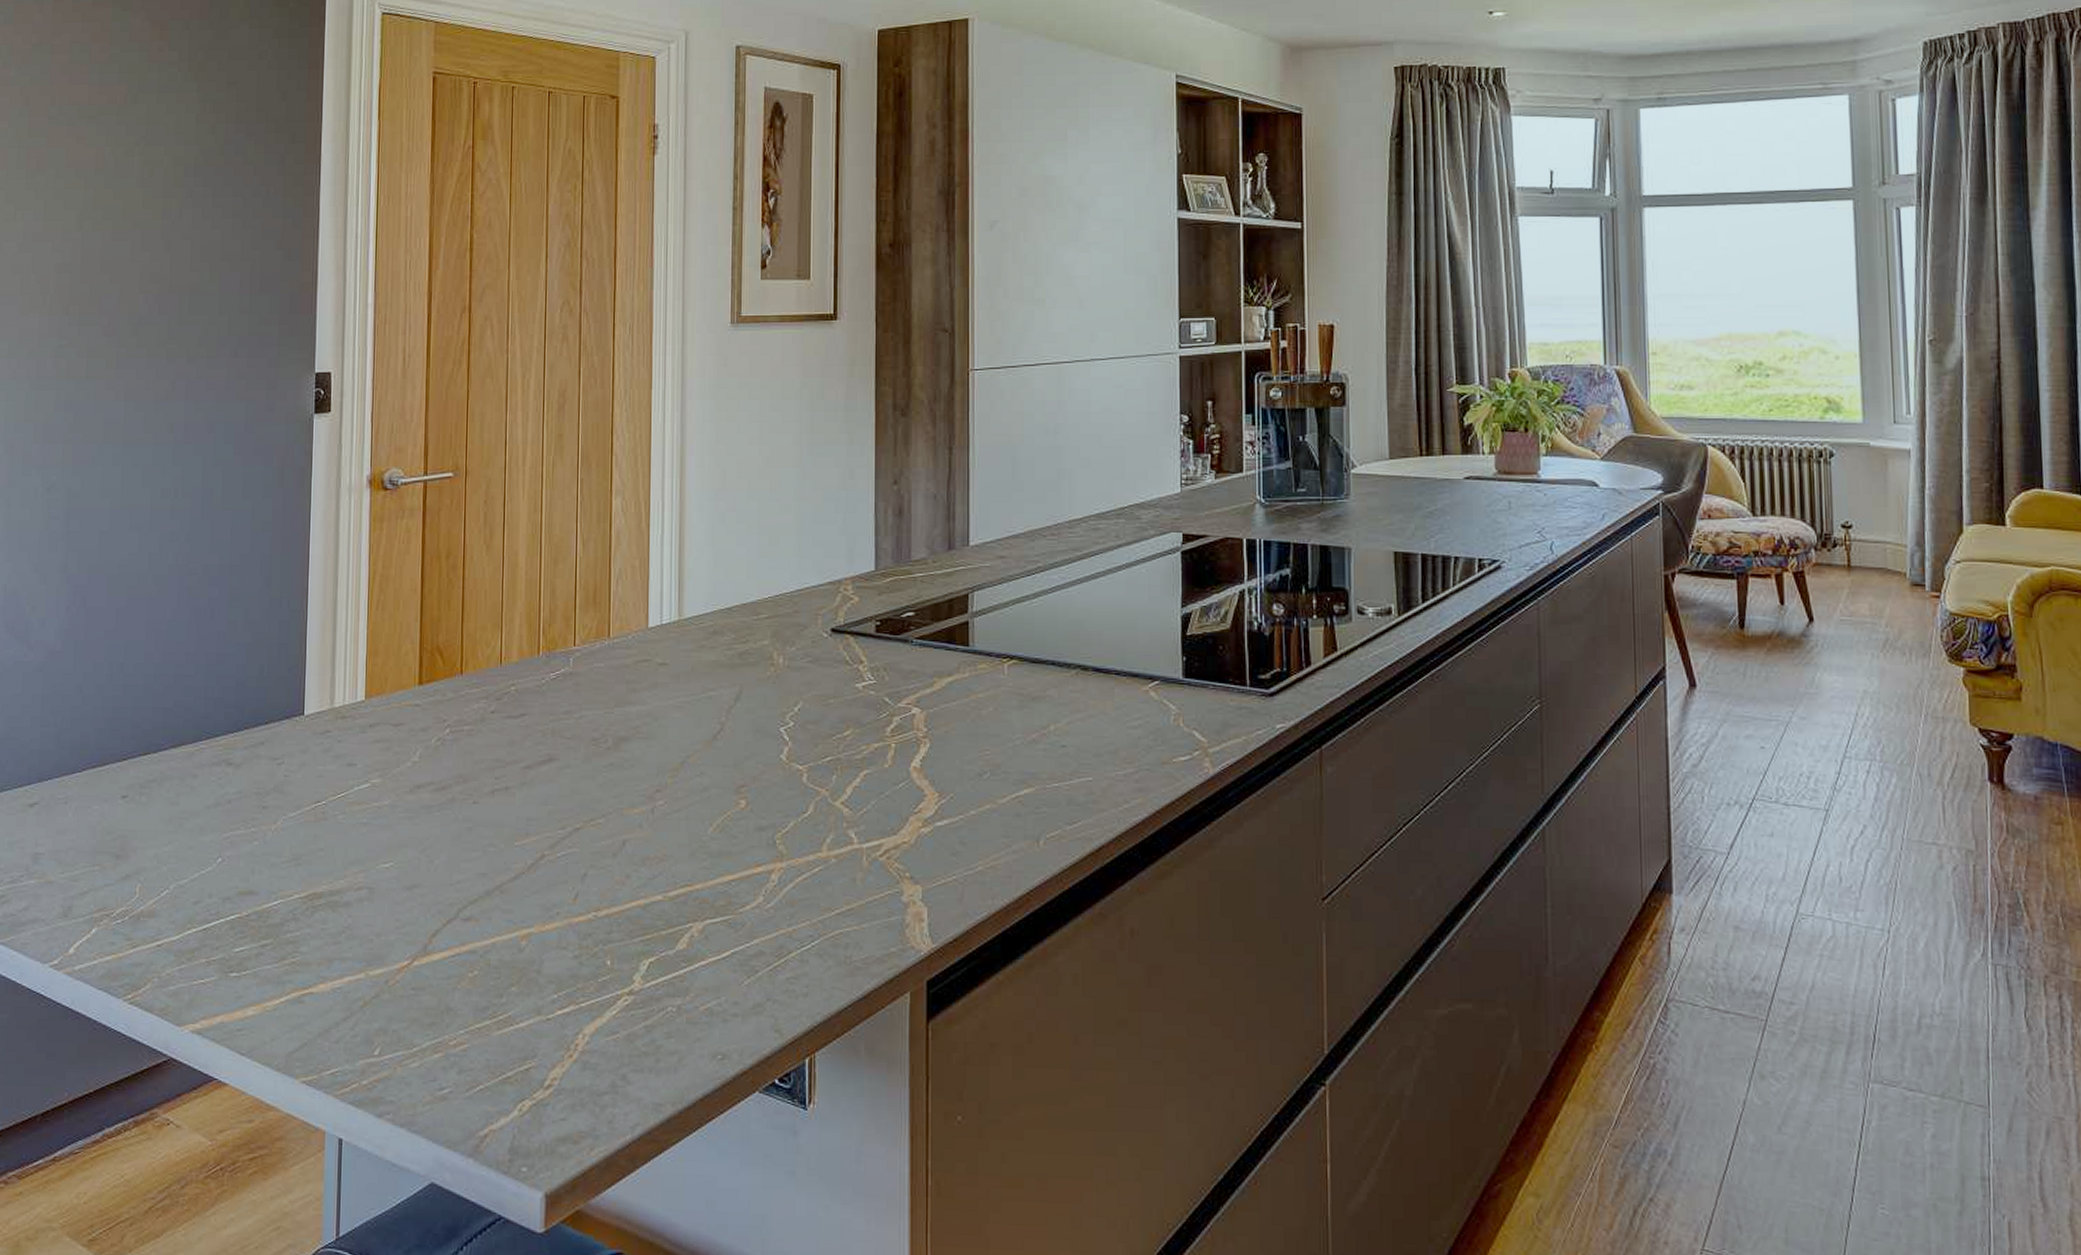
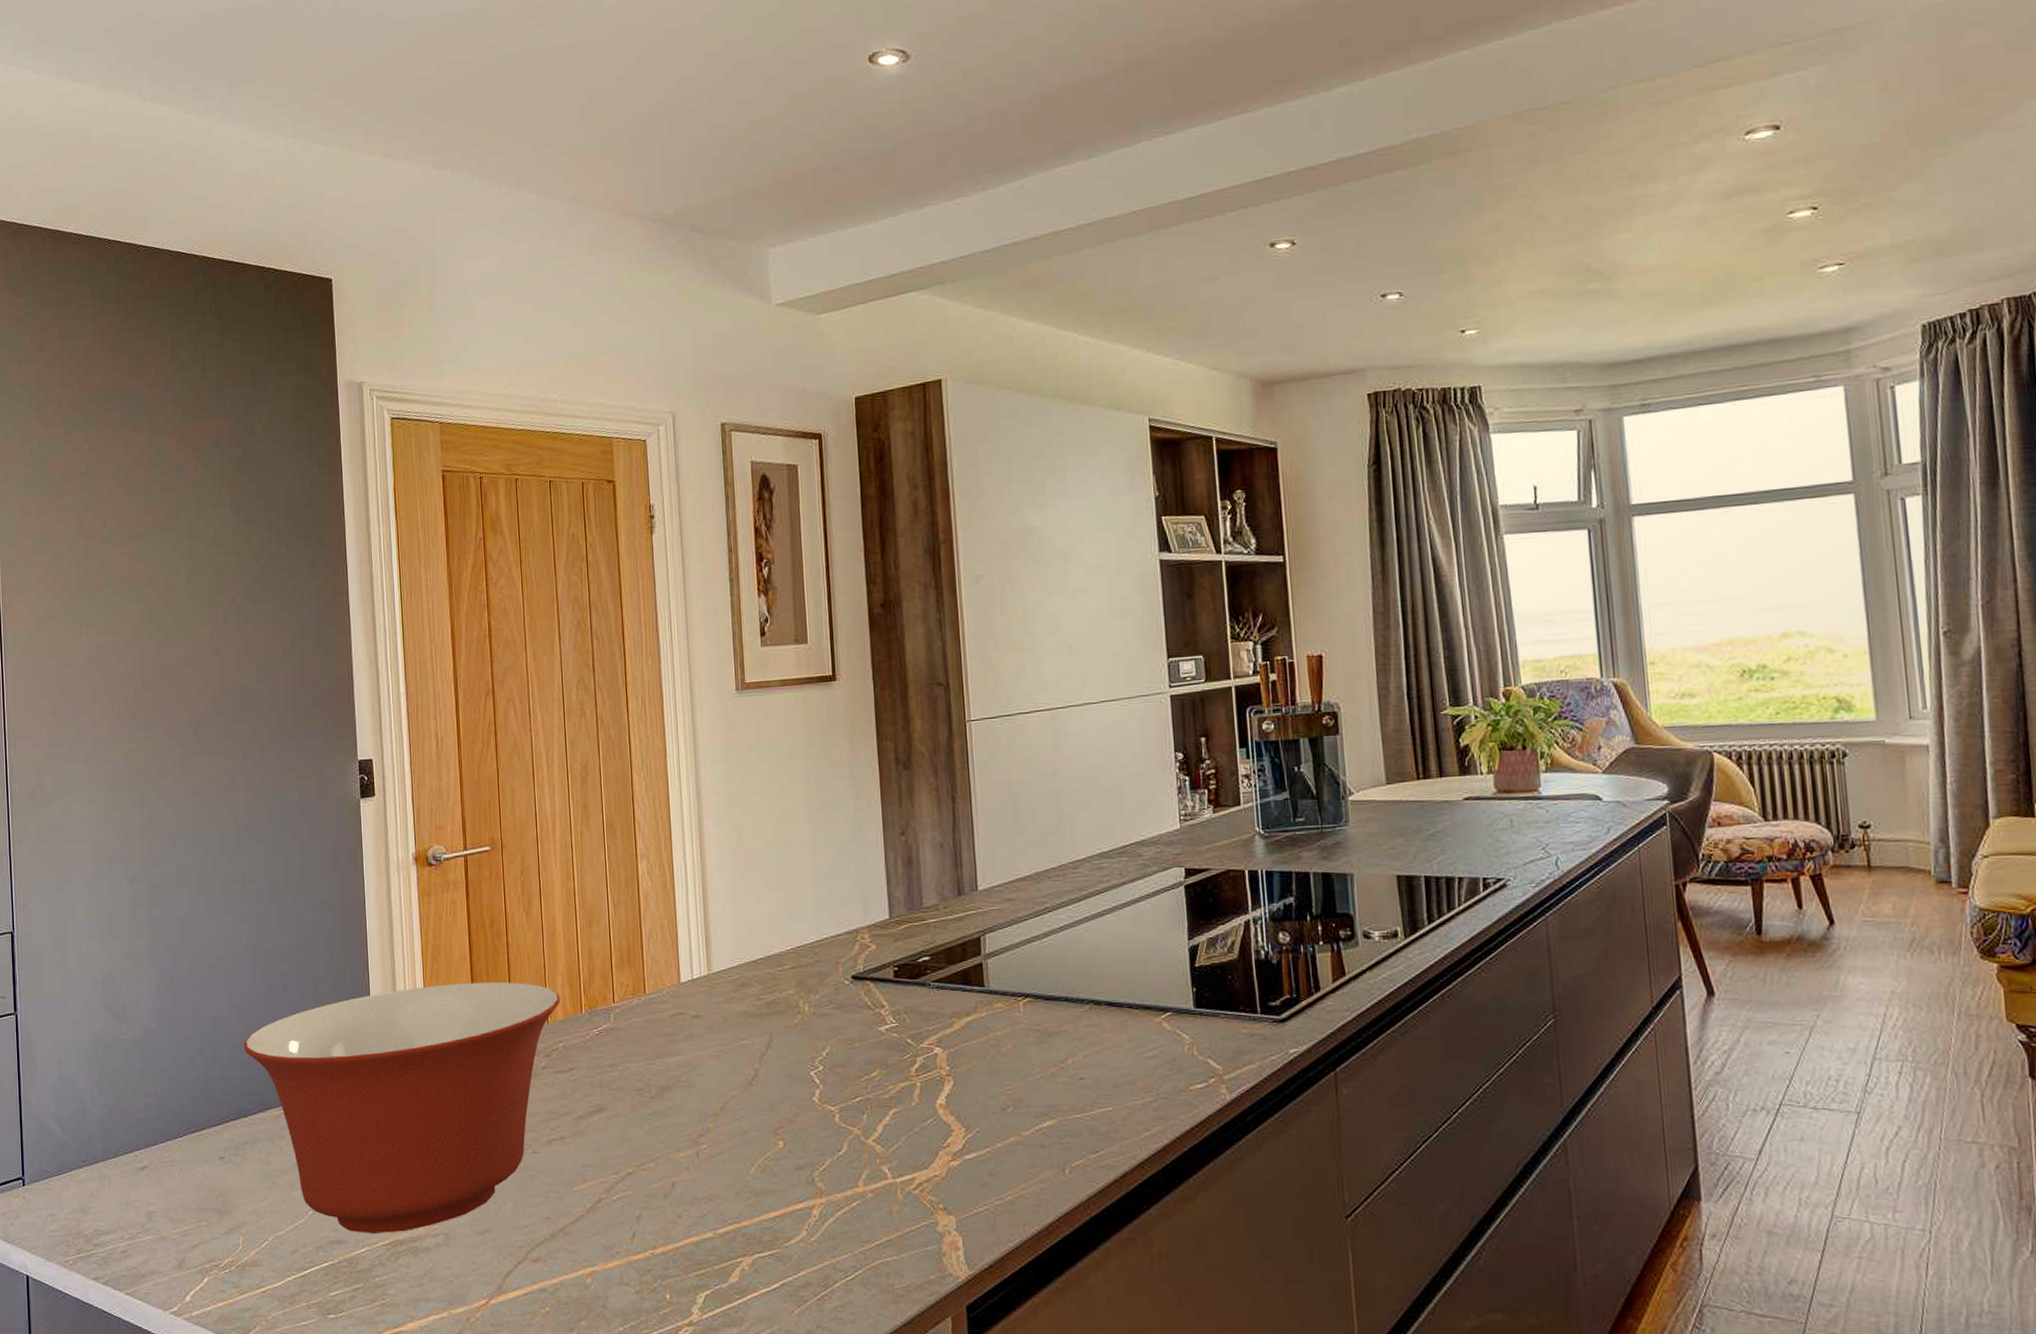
mixing bowl: none [160,617,517,885] -> present [244,981,561,1233]

